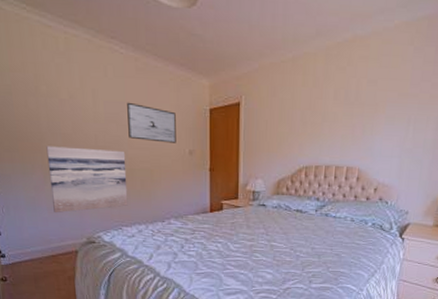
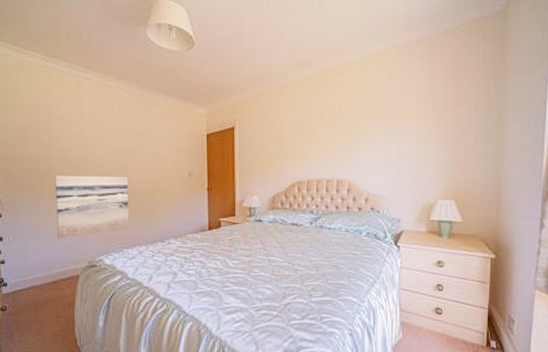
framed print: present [127,102,176,143] -> none [131,132,176,167]

